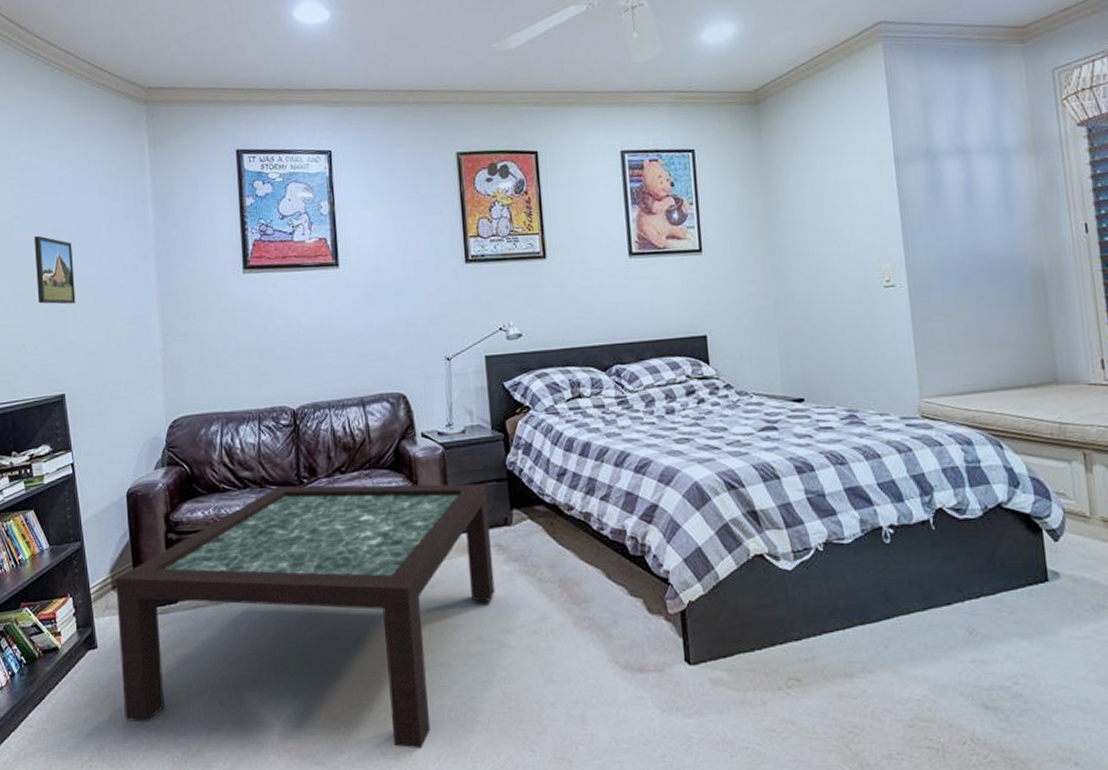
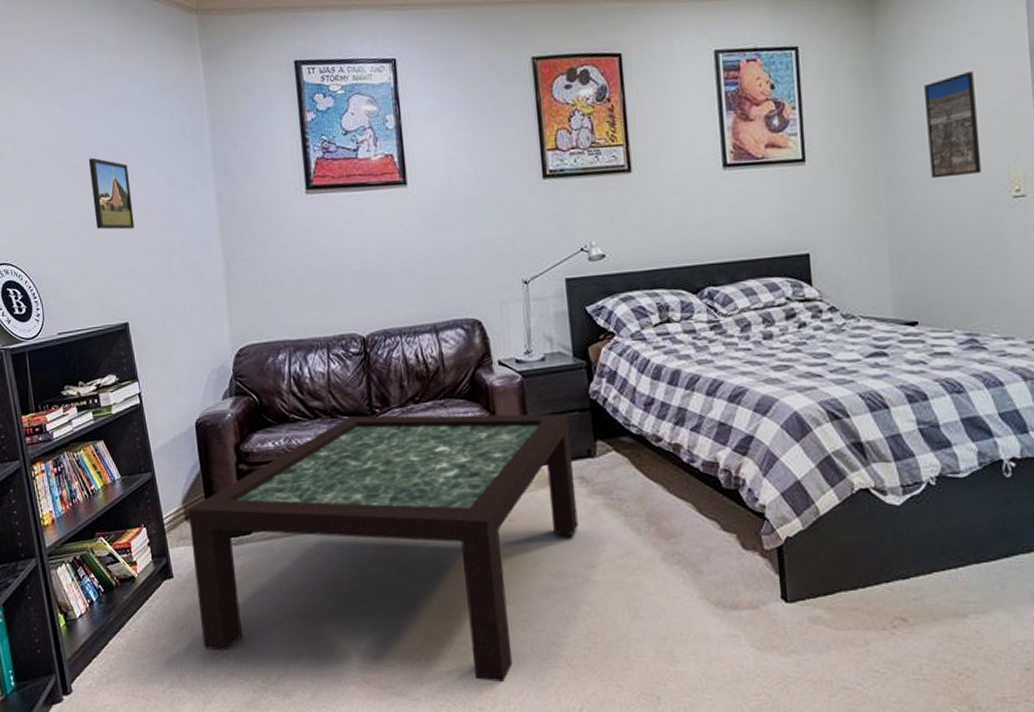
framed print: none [804,174,857,269] -> present [923,70,982,179]

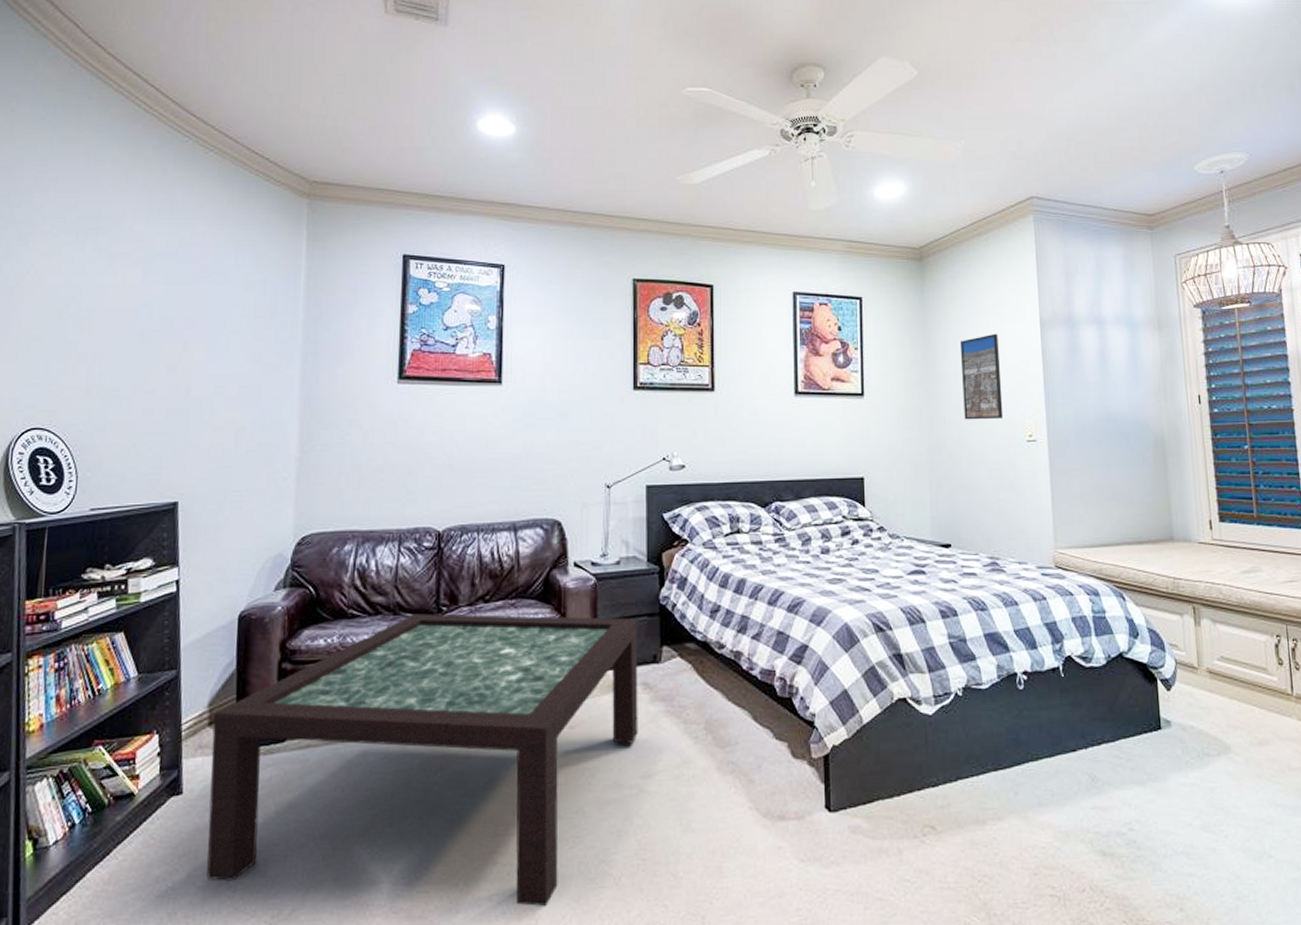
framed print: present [88,157,135,230] -> none [158,325,206,403]

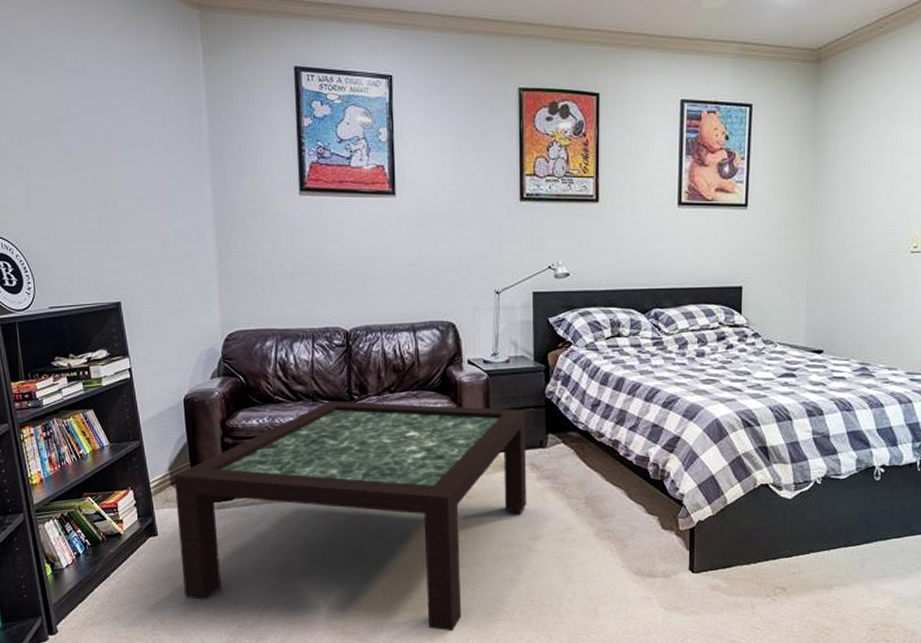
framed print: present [959,333,1004,420] -> none [848,141,893,231]

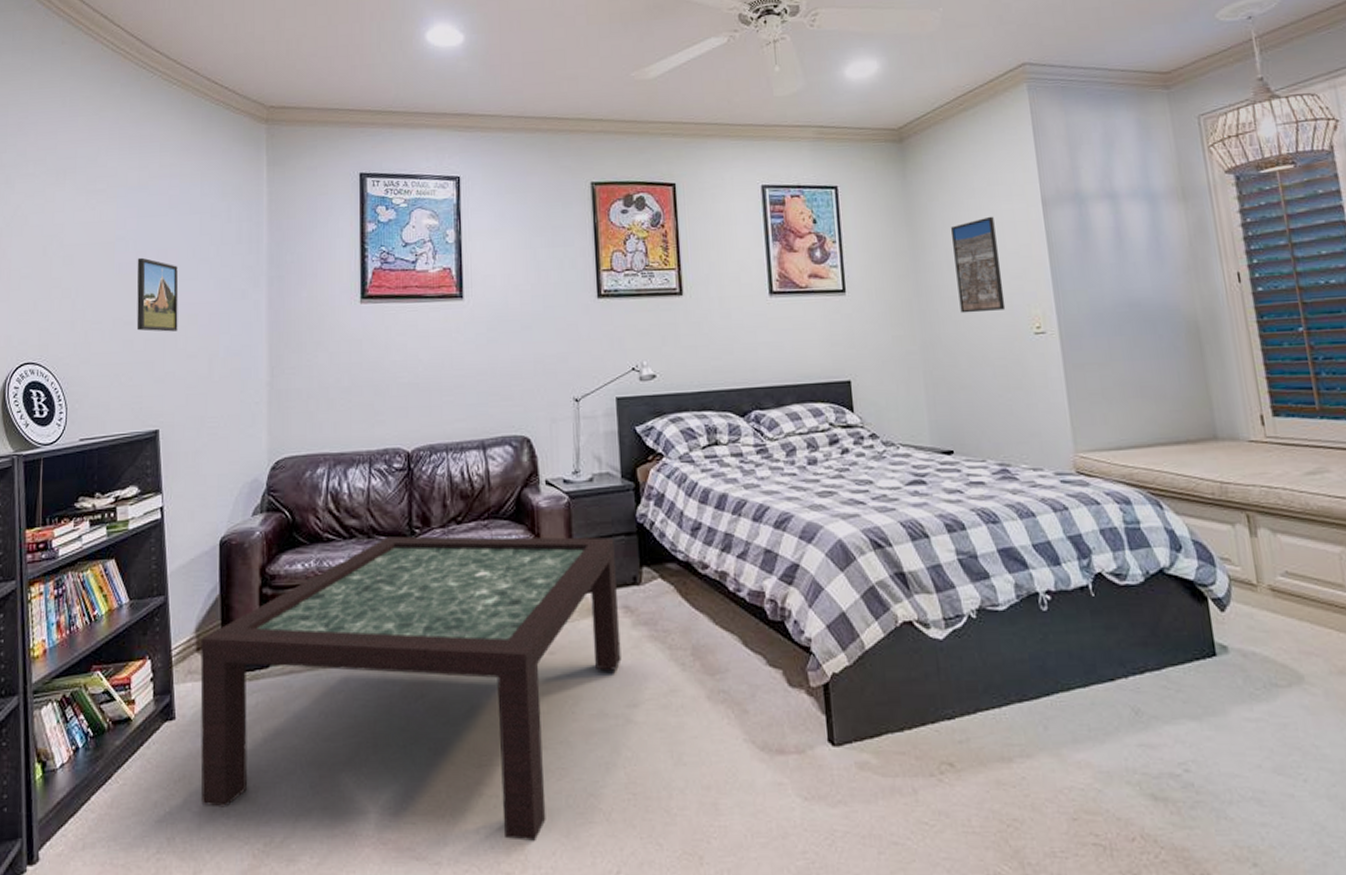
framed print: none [83,140,129,213] -> present [136,257,179,332]
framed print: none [848,141,893,231] -> present [950,216,1006,314]

